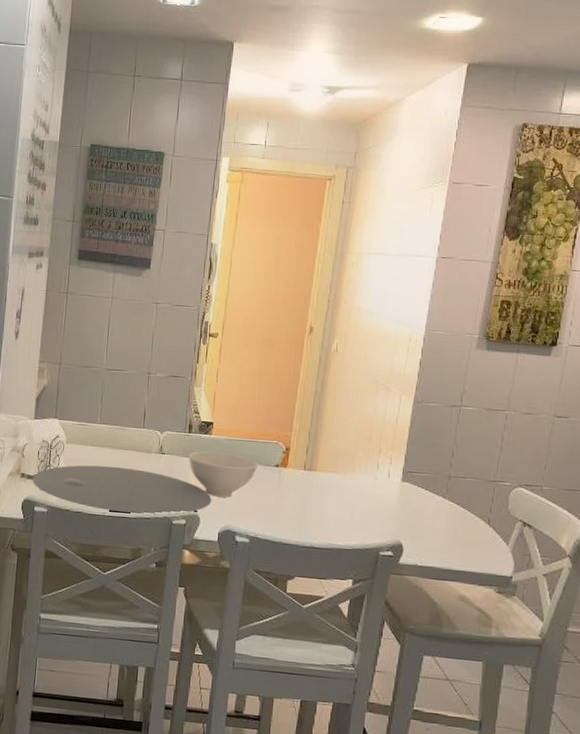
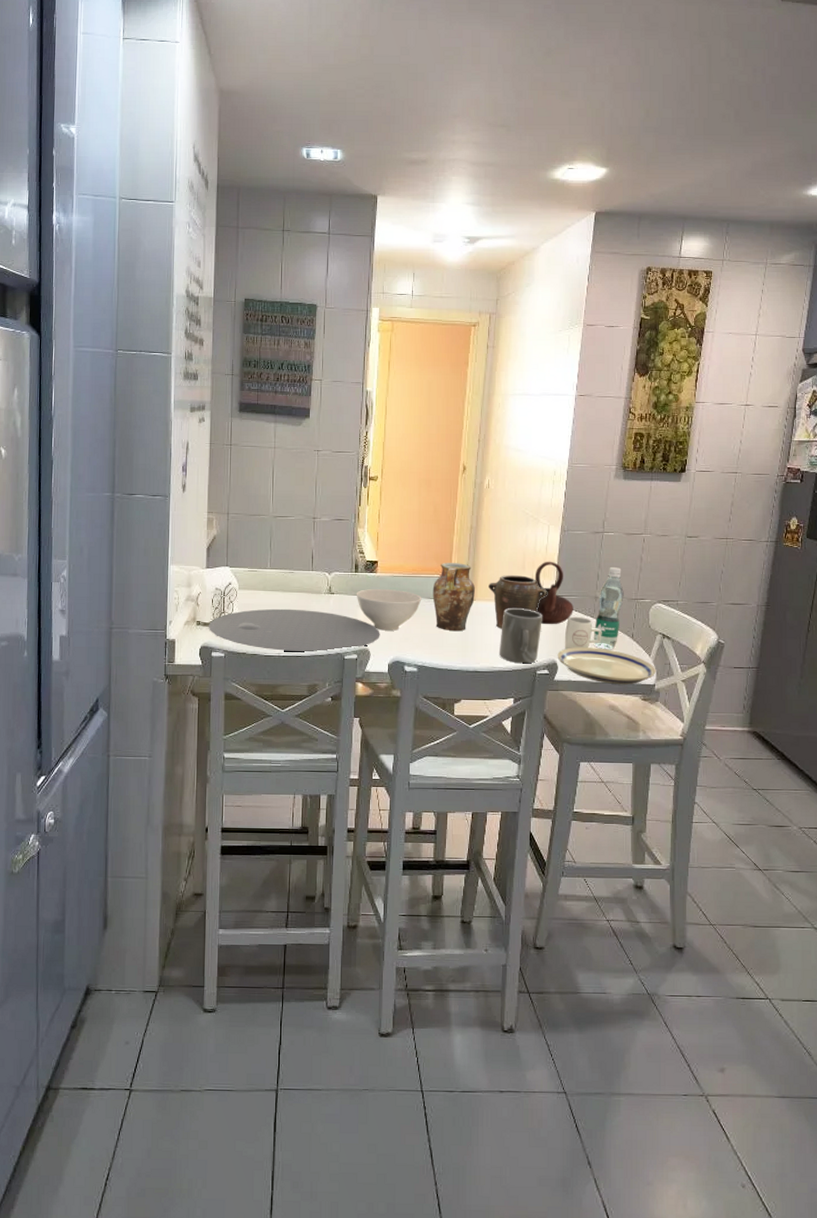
jar set: none [269,428,395,504] -> present [432,563,547,632]
cup: none [338,481,389,543] -> present [498,607,542,664]
teapot: none [381,433,424,503] -> present [534,561,573,624]
plate: none [403,529,514,575] -> present [557,647,656,685]
mug: none [411,495,455,532] -> present [564,616,602,650]
bottle: none [444,445,481,534] -> present [593,567,624,649]

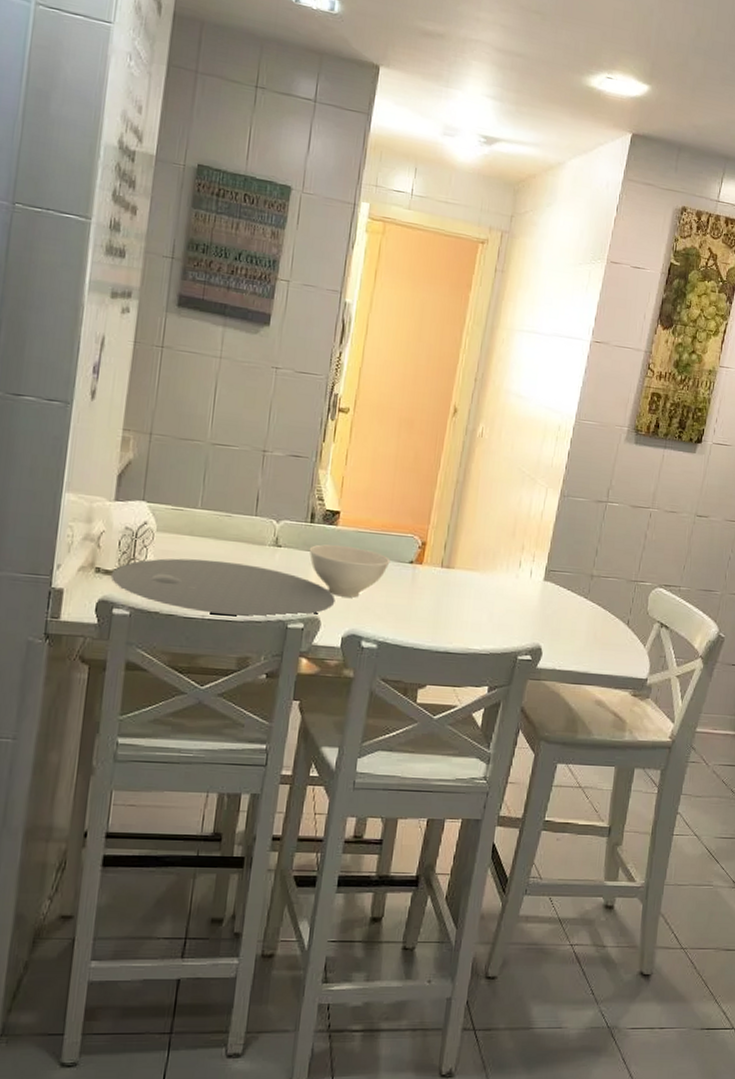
jar set: present [432,563,547,632] -> none [403,520,538,604]
cup: present [498,607,542,664] -> none [475,580,530,647]
teapot: present [534,561,573,624] -> none [523,529,566,603]
plate: present [557,647,656,685] -> none [542,631,650,678]
mug: present [564,616,602,650] -> none [551,595,595,634]
bottle: present [593,567,624,649] -> none [584,543,624,636]

